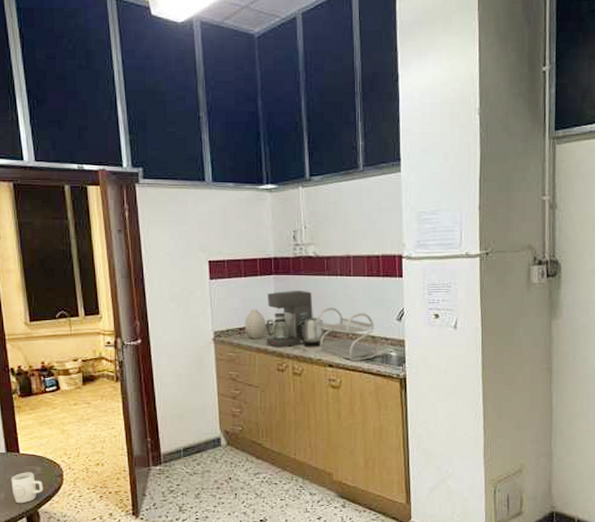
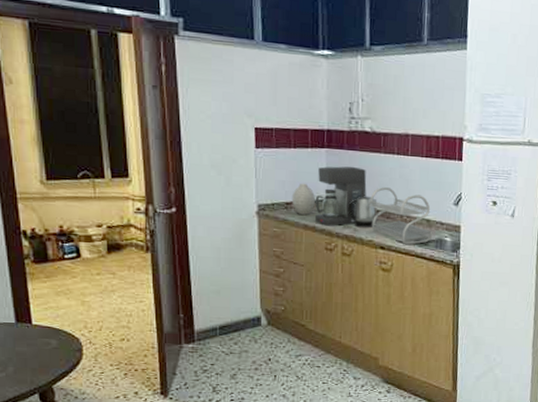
mug: present [11,472,43,504] -> none [21,345,59,379]

